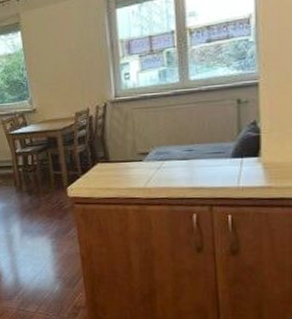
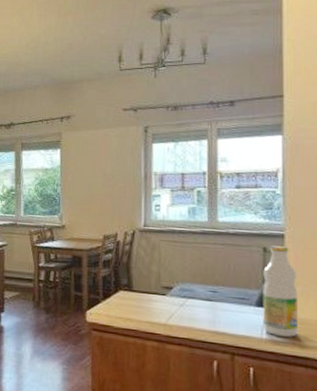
bottle: none [238,95,273,183] -> present [262,246,298,337]

